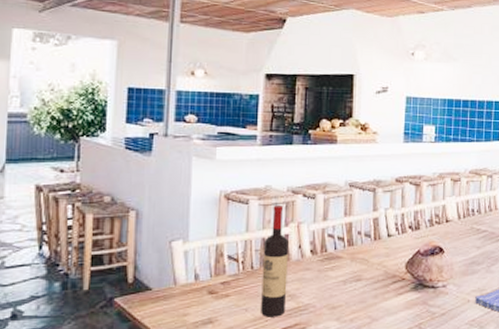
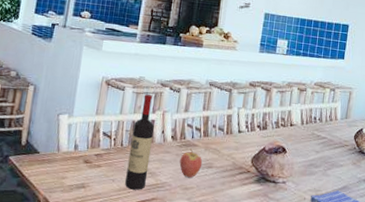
fruit: none [323,262,350,296] -> present [179,148,203,178]

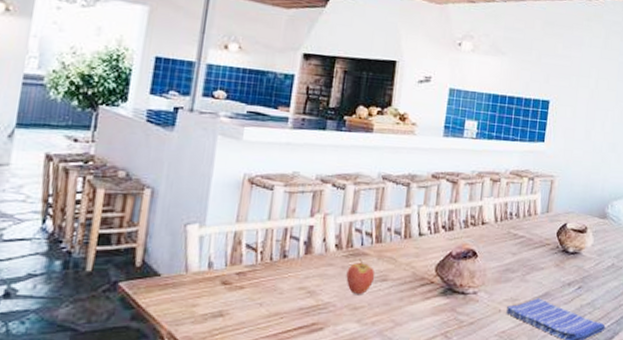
wine bottle: present [125,94,154,190] -> none [276,194,313,314]

